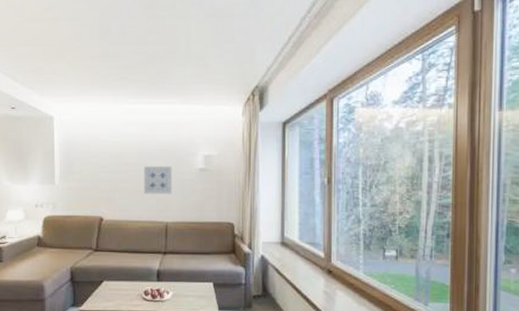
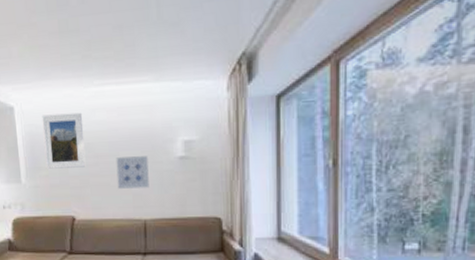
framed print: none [79,125,116,173] -> present [42,112,86,169]

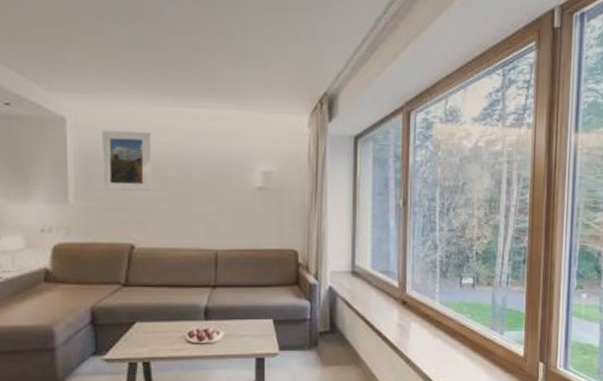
wall art: present [116,156,149,189] -> none [187,183,223,217]

